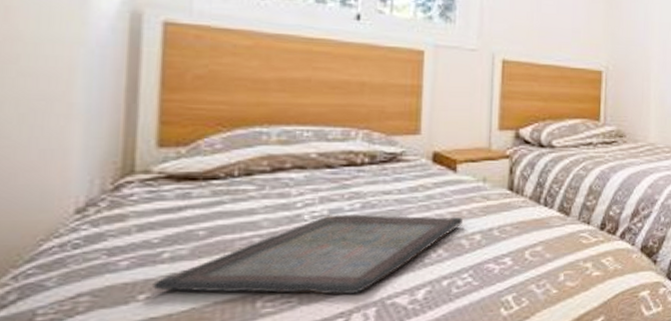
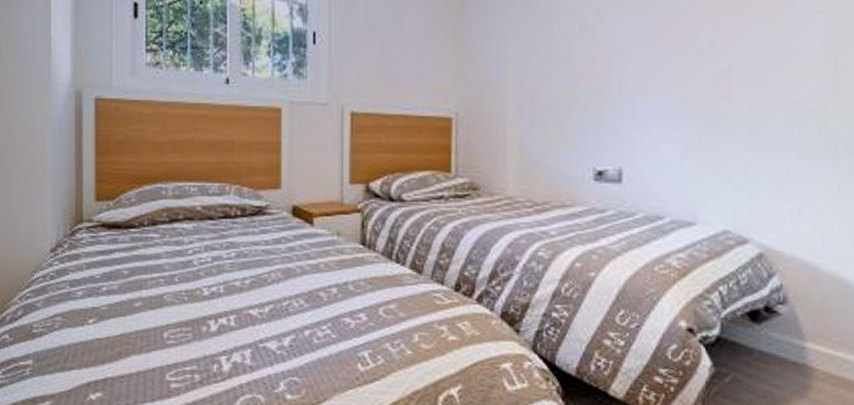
serving tray: present [153,214,463,295] -> none [97,262,320,335]

